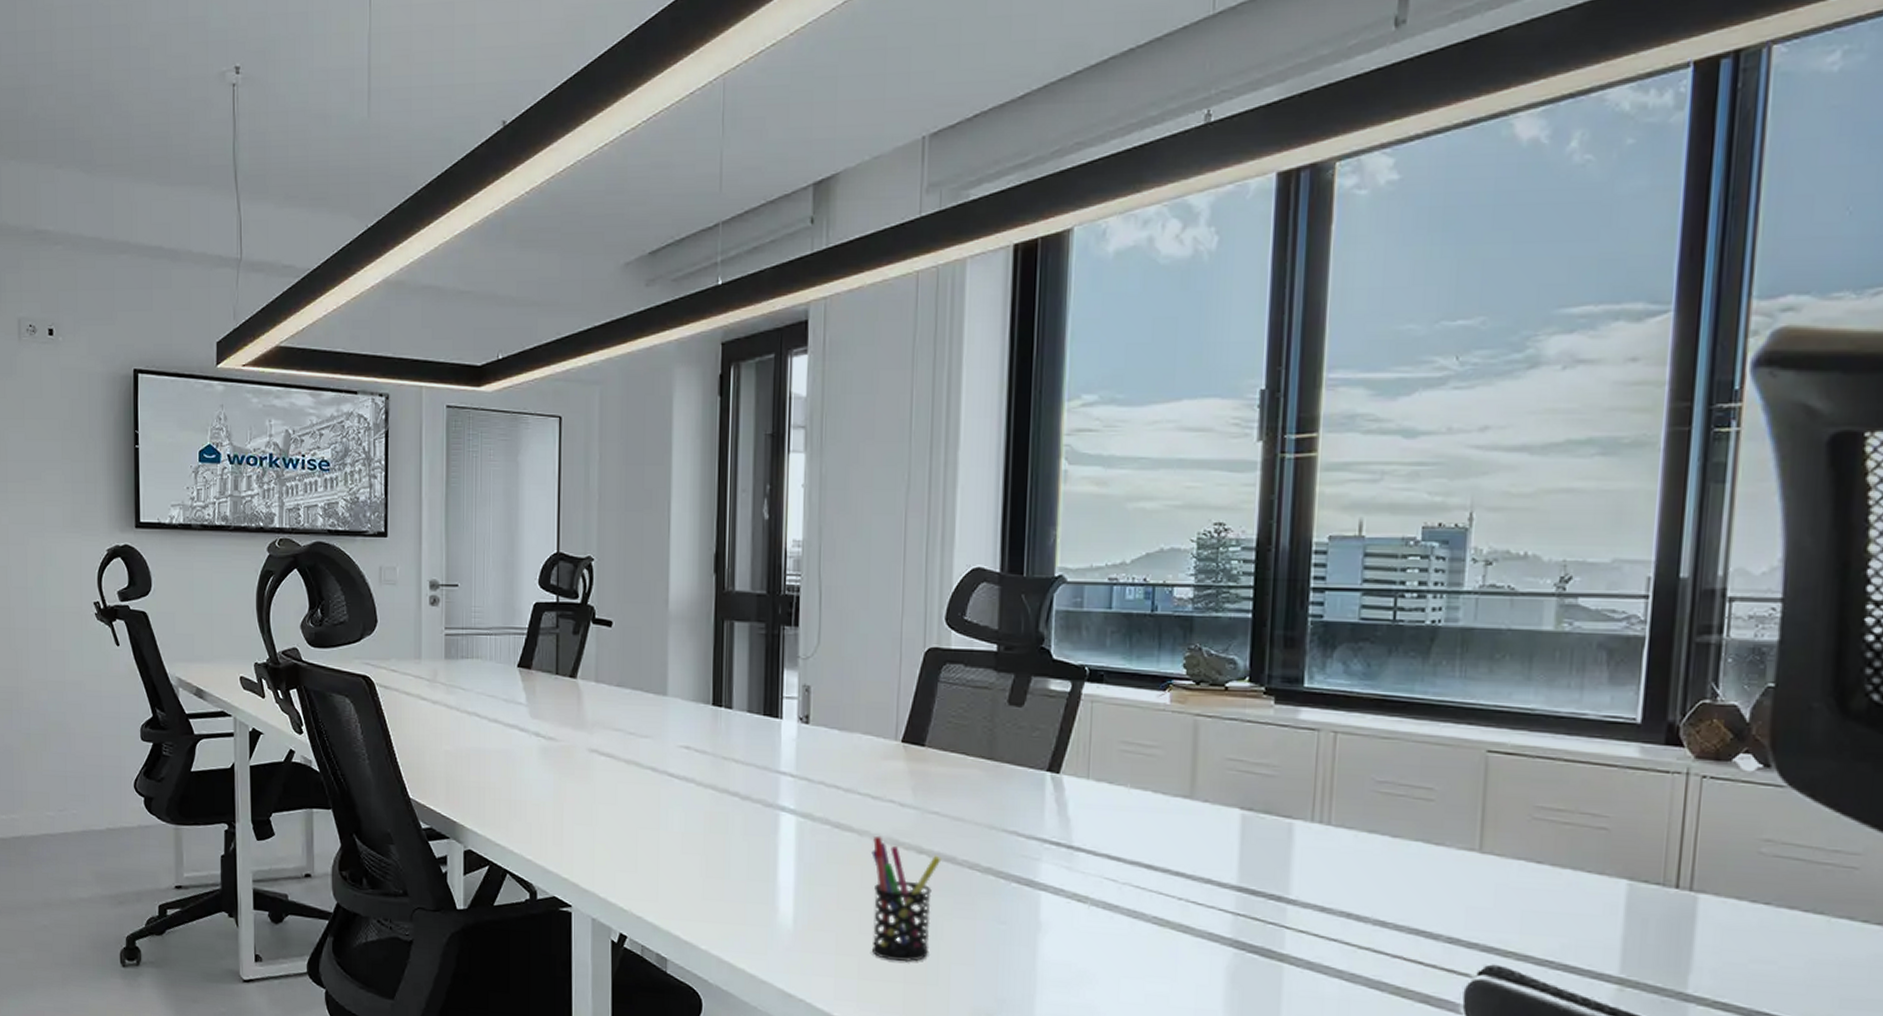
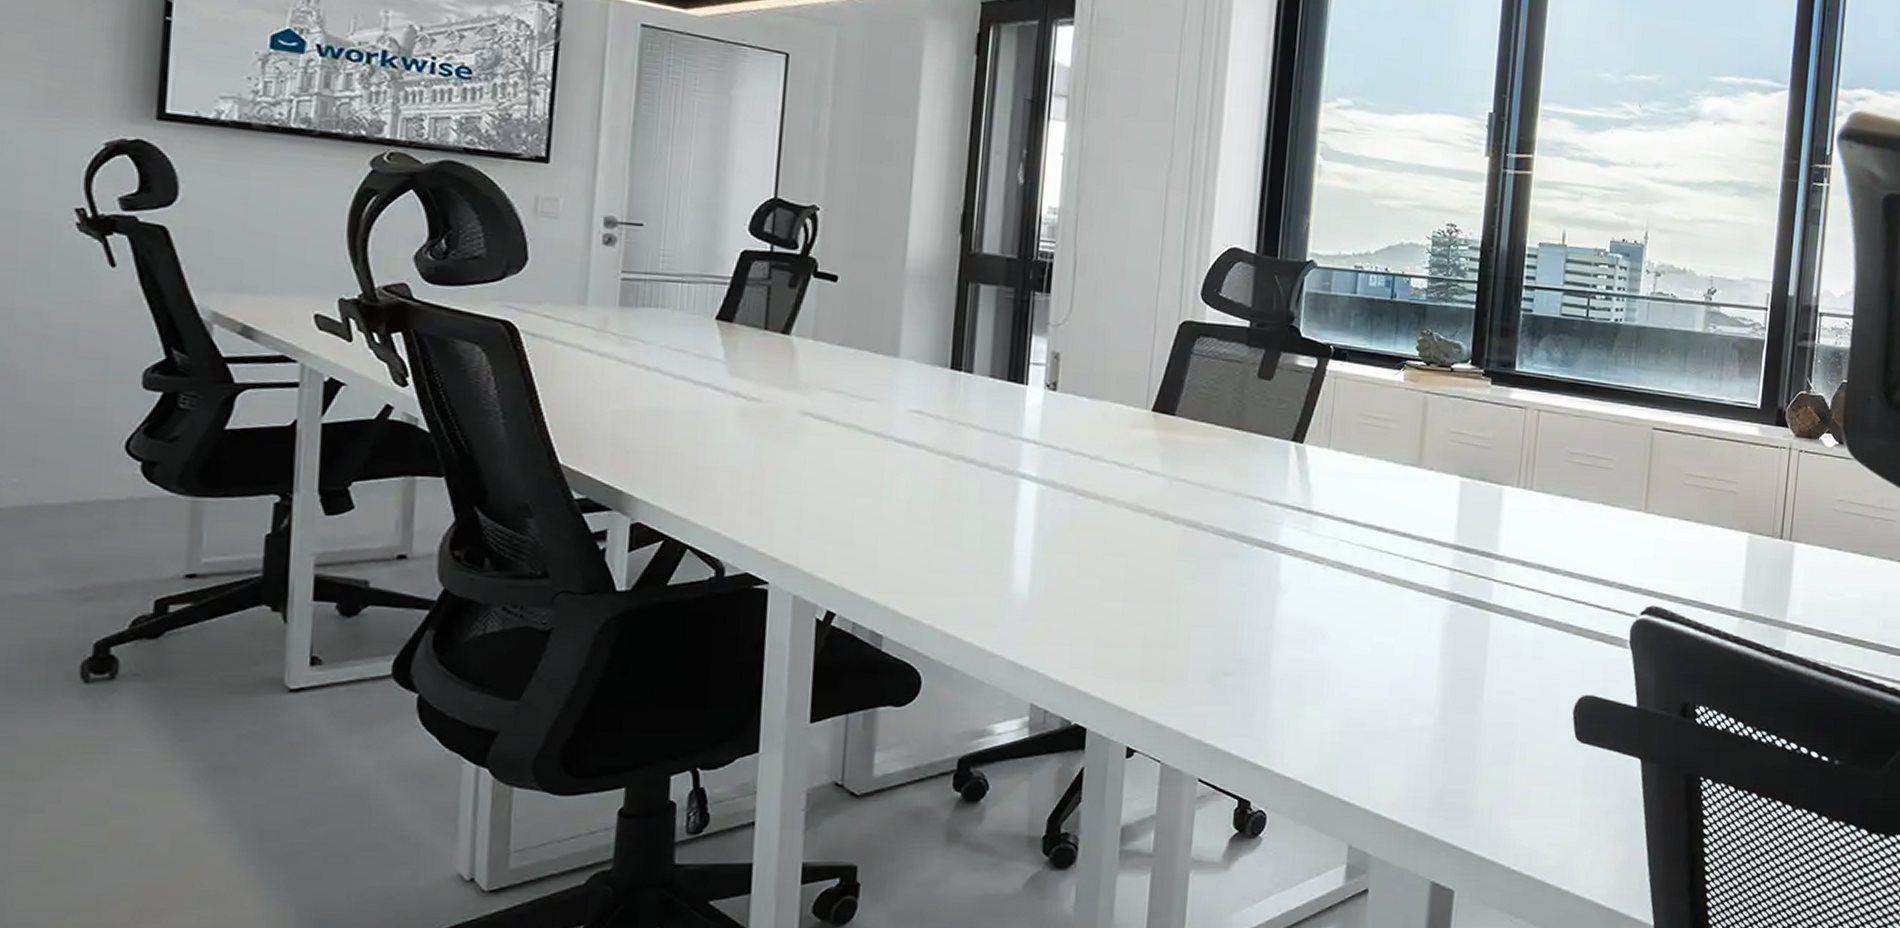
pen holder: present [871,835,942,962] -> none [1111,503,1187,627]

